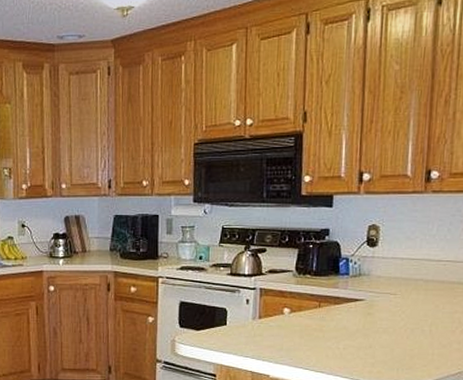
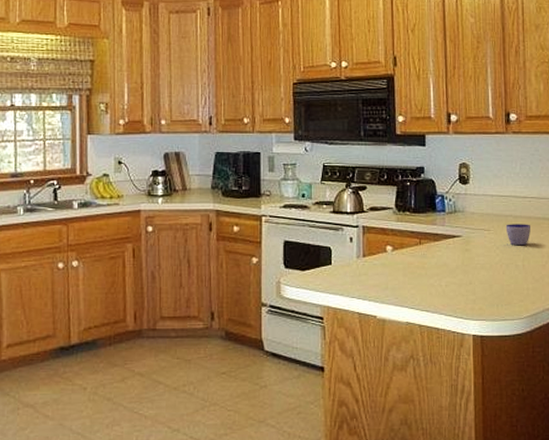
cup: none [414,288,442,311] -> present [505,224,530,246]

